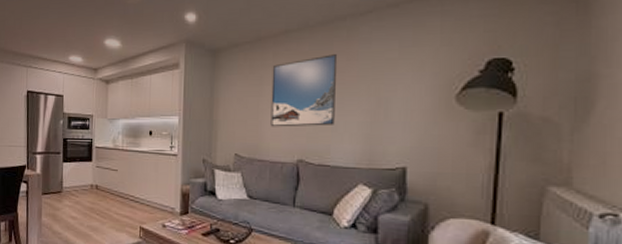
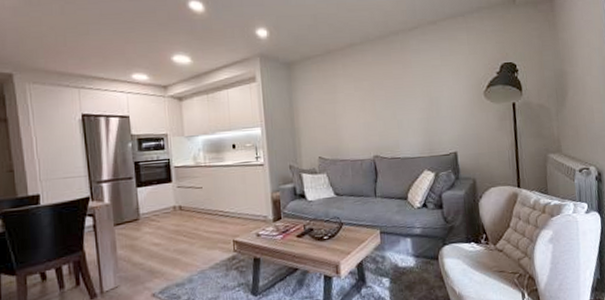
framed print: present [270,54,338,127] -> none [343,63,400,130]

